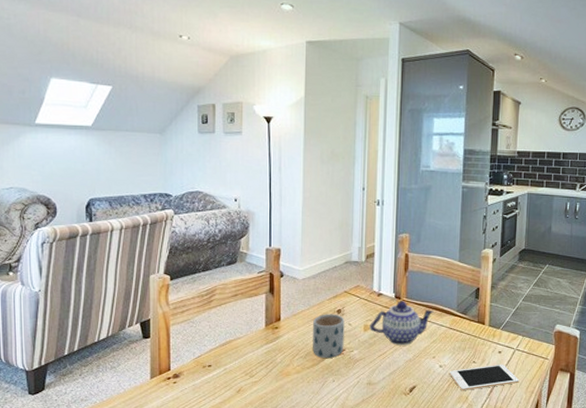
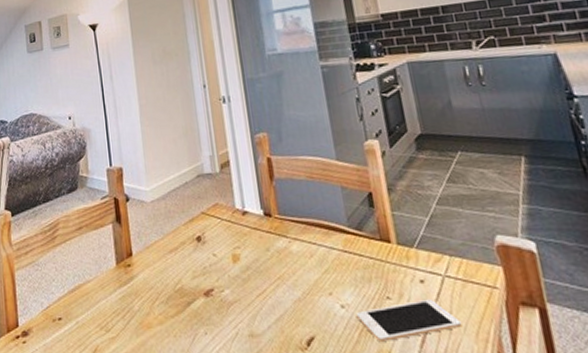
mug: present [313,314,345,358] -> none [170,242,212,302]
teapot: present [369,301,434,346] -> none [239,218,318,280]

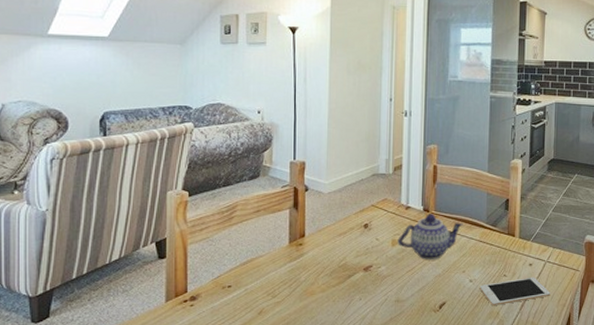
teapot: none [239,218,318,280] -> present [397,214,463,260]

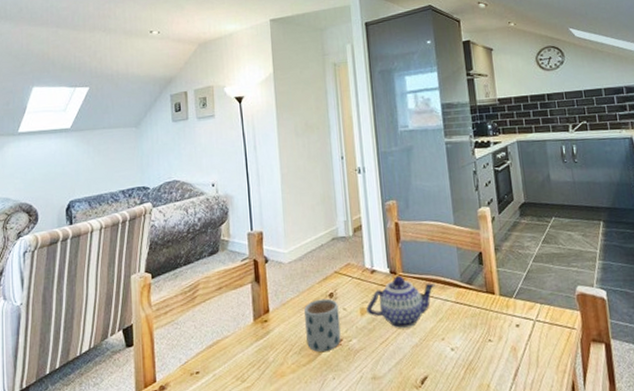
mug: none [338,229,372,275] -> present [304,298,341,352]
cell phone: present [479,277,551,307] -> none [463,339,547,378]

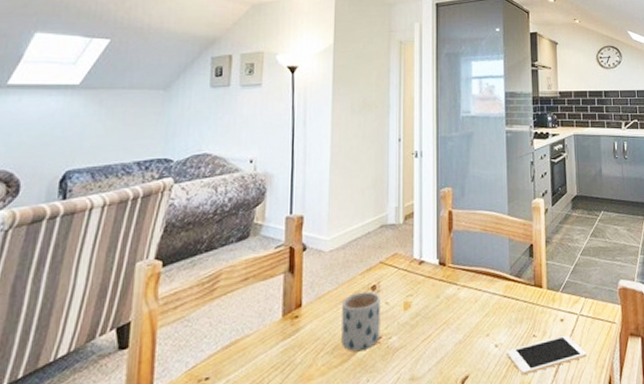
teapot: present [366,276,435,329] -> none [410,267,484,325]
cell phone: none [463,339,547,378] -> present [506,334,587,376]

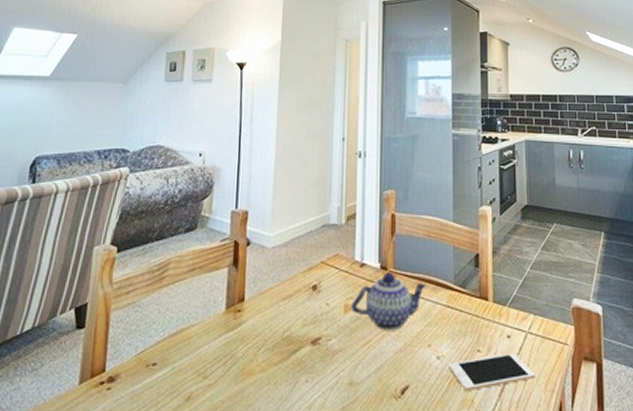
mug: present [342,291,381,351] -> none [282,291,321,350]
teapot: none [410,267,484,325] -> present [351,272,427,331]

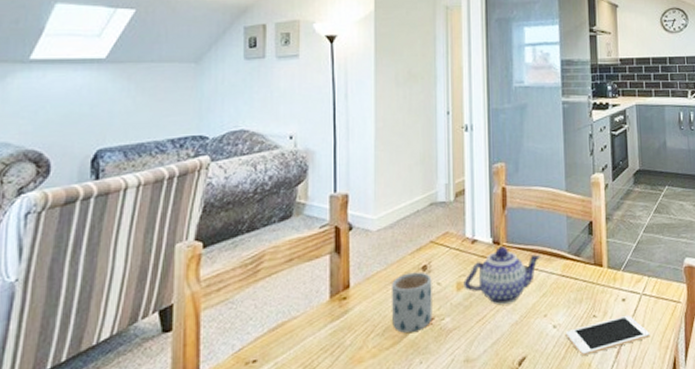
mug: none [282,291,321,350] -> present [392,272,433,333]

